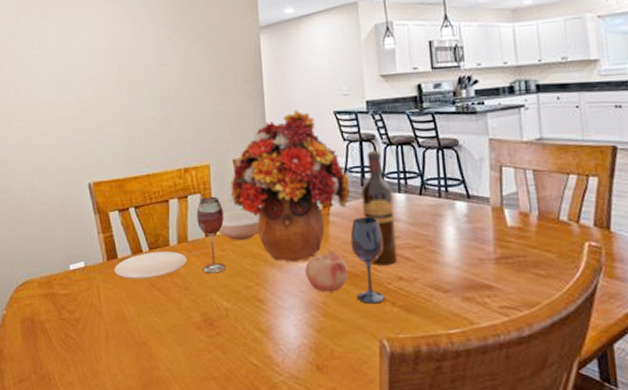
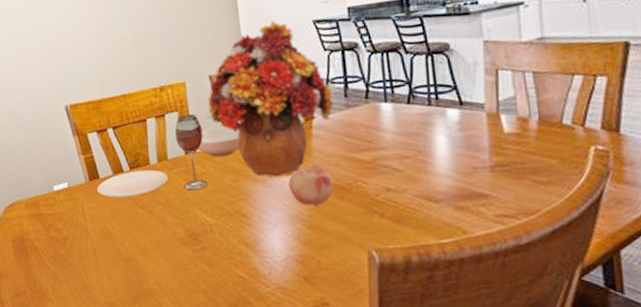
wineglass: present [350,216,386,304] -> none [334,128,373,216]
wine bottle: present [361,151,398,266] -> none [345,60,385,177]

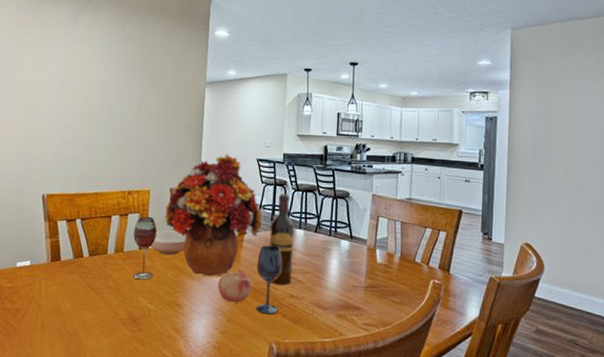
plate: present [97,169,168,199] -> none [56,257,121,280]
wineglass: none [334,128,373,216] -> present [257,245,283,315]
wine bottle: none [345,60,385,177] -> present [269,194,295,285]

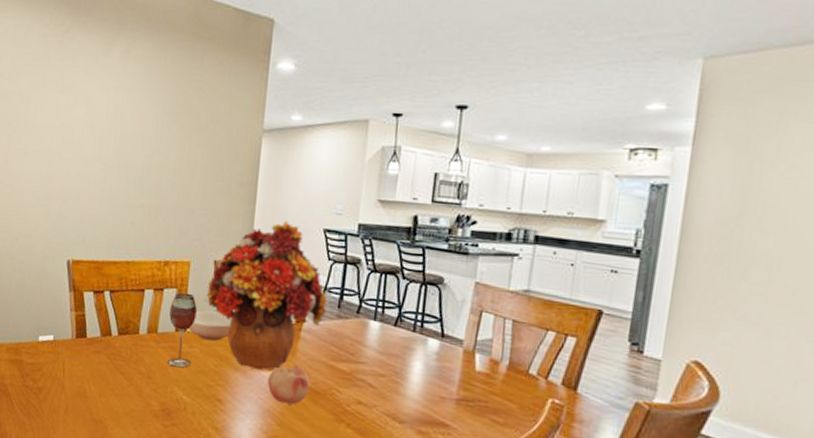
wineglass: present [257,245,283,315] -> none [314,337,350,423]
wine bottle: present [269,194,295,285] -> none [334,275,369,388]

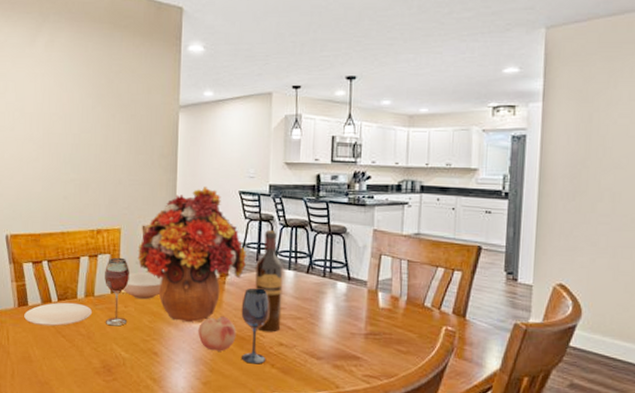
plate: none [82,336,154,362] -> present [24,302,92,327]
wineglass: none [314,337,350,423] -> present [241,287,270,365]
wine bottle: none [334,275,369,388] -> present [255,230,284,332]

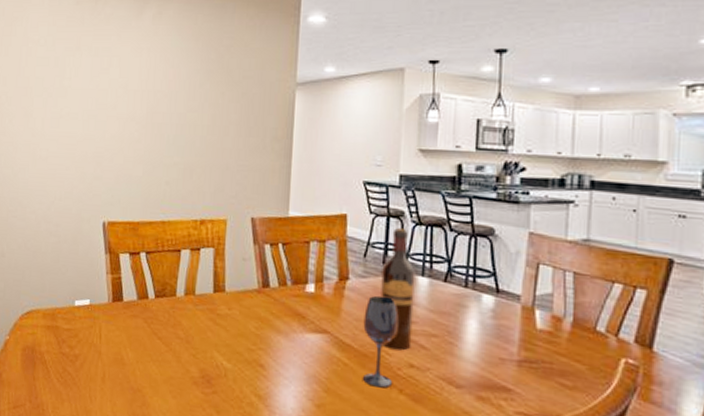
plate: present [24,302,92,327] -> none [118,299,192,327]
wineglass: present [105,257,130,327] -> none [207,252,236,331]
bowl: present [123,272,162,300] -> none [227,270,272,303]
flower arrangement: present [137,185,247,322] -> none [244,174,372,332]
fruit: present [198,316,237,352] -> none [312,327,357,369]

